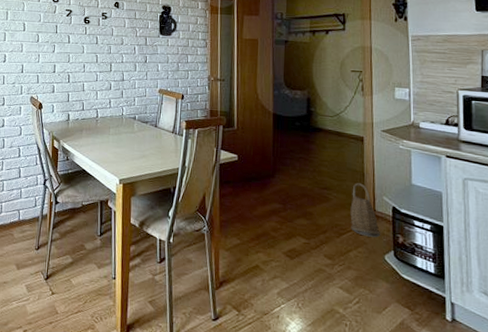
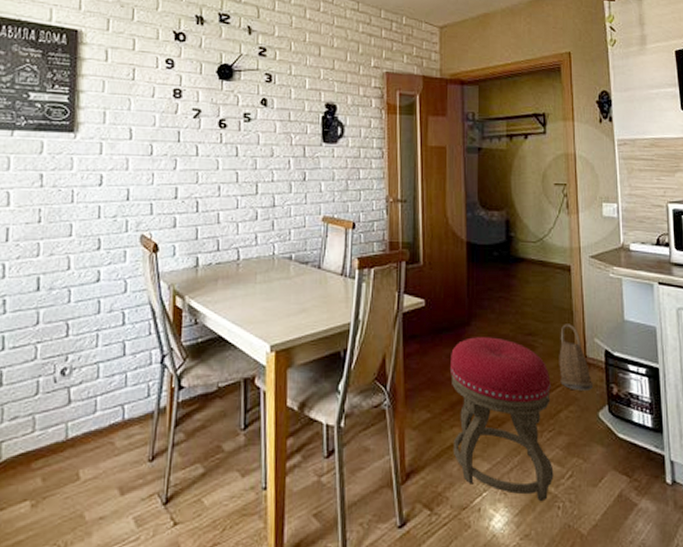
stool: none [257,186,343,319] -> present [451,337,554,502]

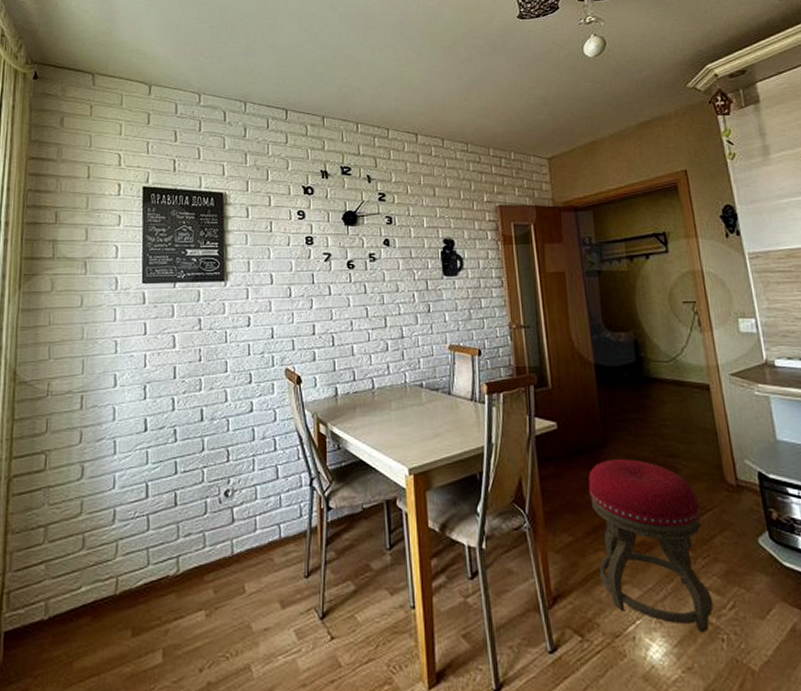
basket: present [559,324,594,391] -> none [705,445,749,515]

